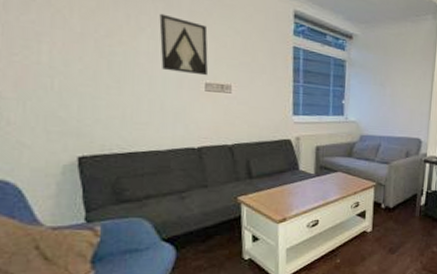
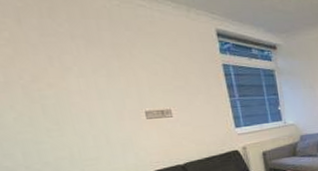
wall art: present [159,13,208,76] -> none [82,50,145,106]

